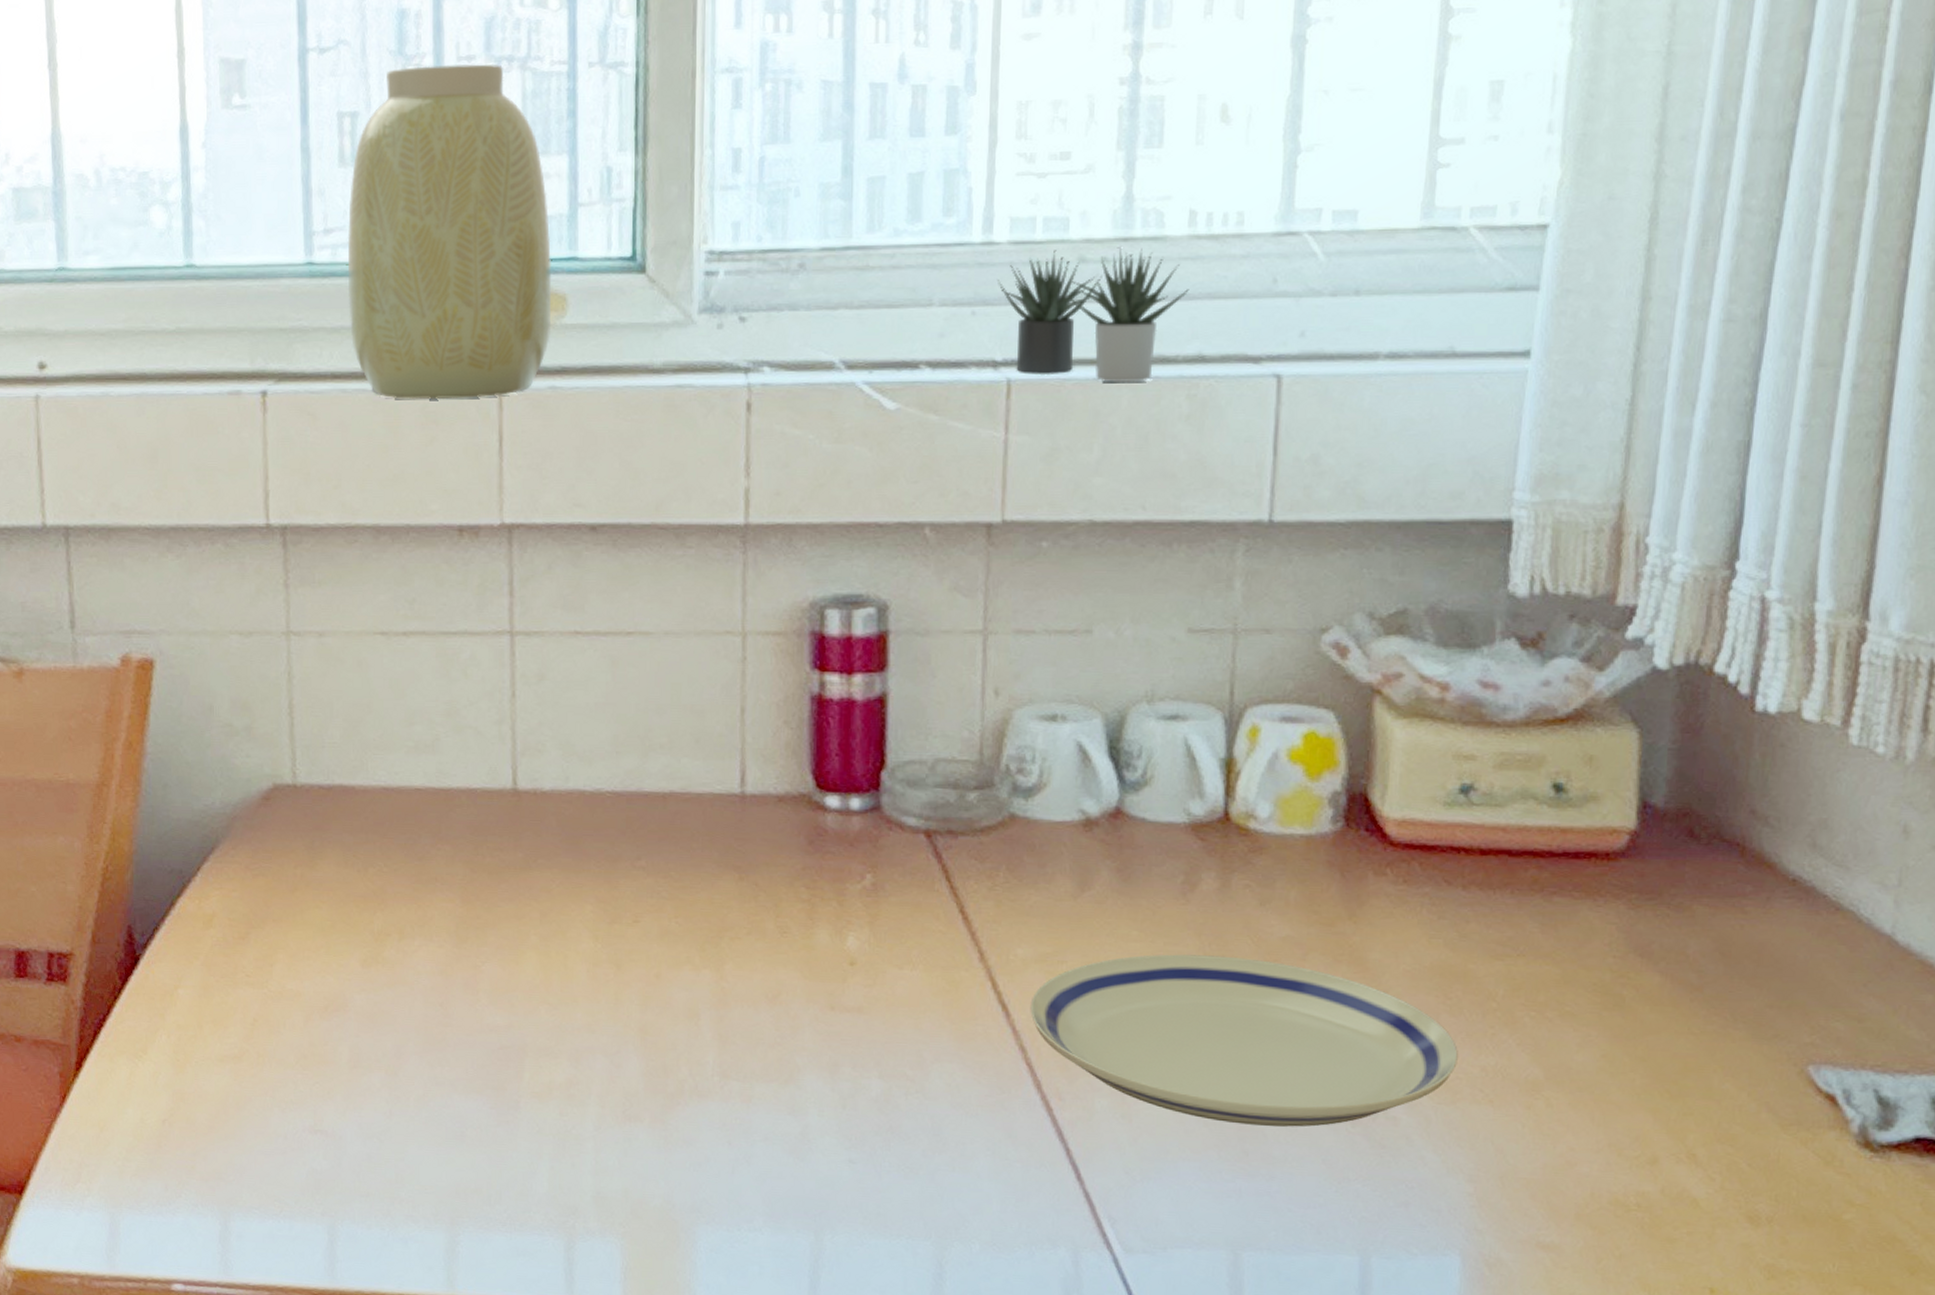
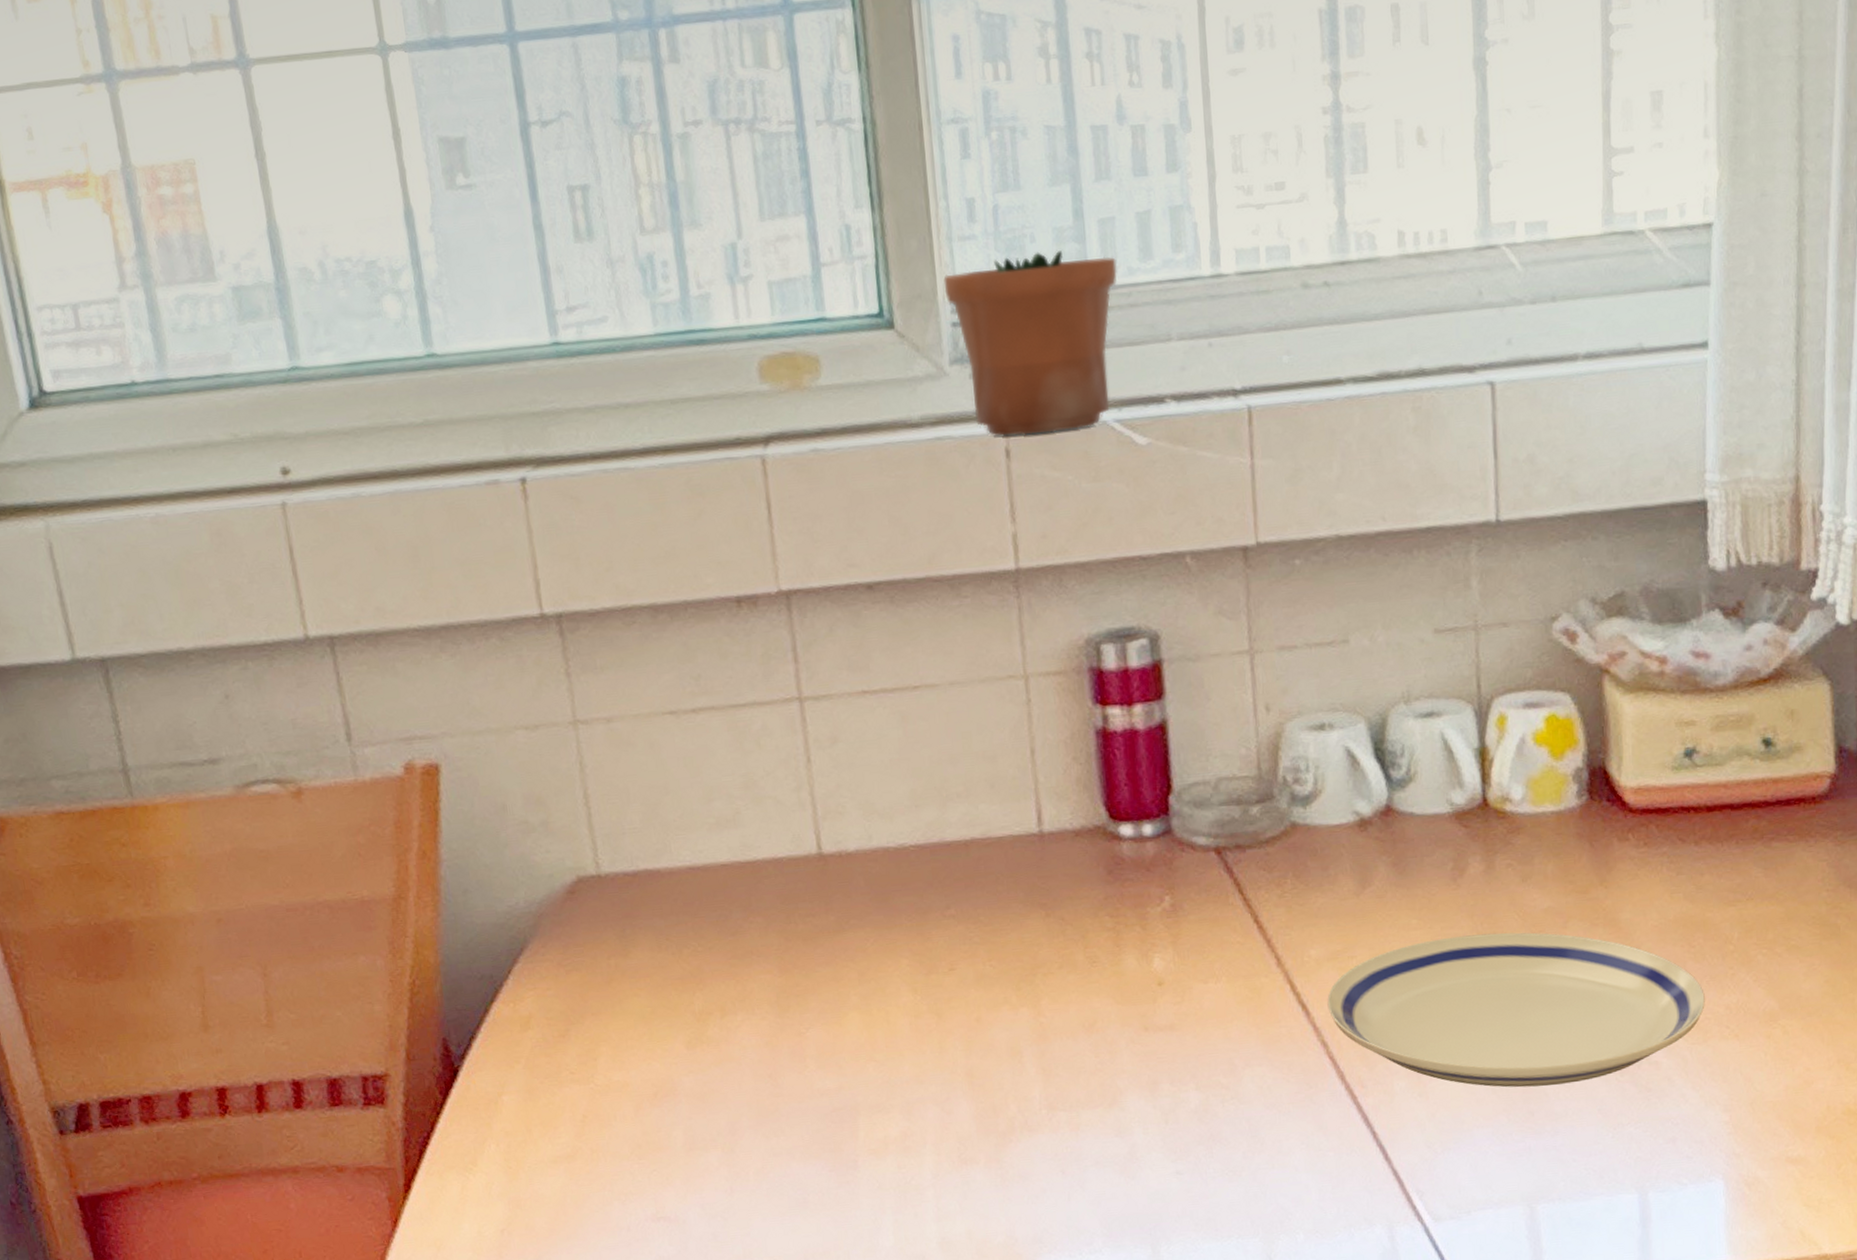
vase: present [347,63,552,400] -> none [588,127,807,474]
planter: none [701,206,882,390] -> present [943,251,1117,435]
succulent plant: present [998,247,1189,382] -> none [1230,271,1405,402]

